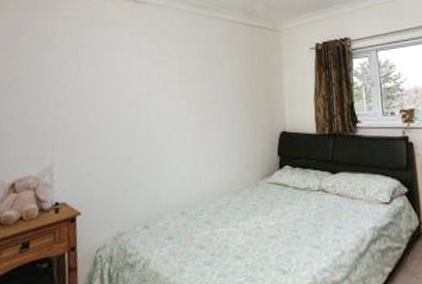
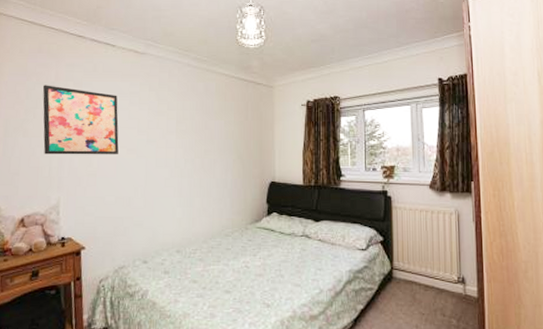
wall art: none [37,39,118,112] -> present [42,85,119,155]

